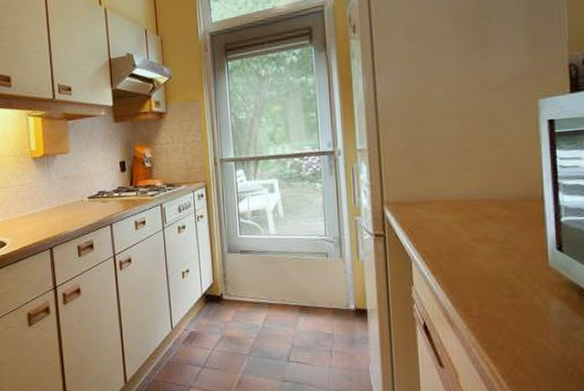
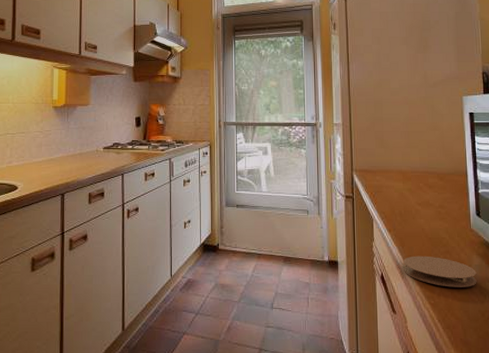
coaster: none [453,300,557,337] -> present [403,256,477,287]

